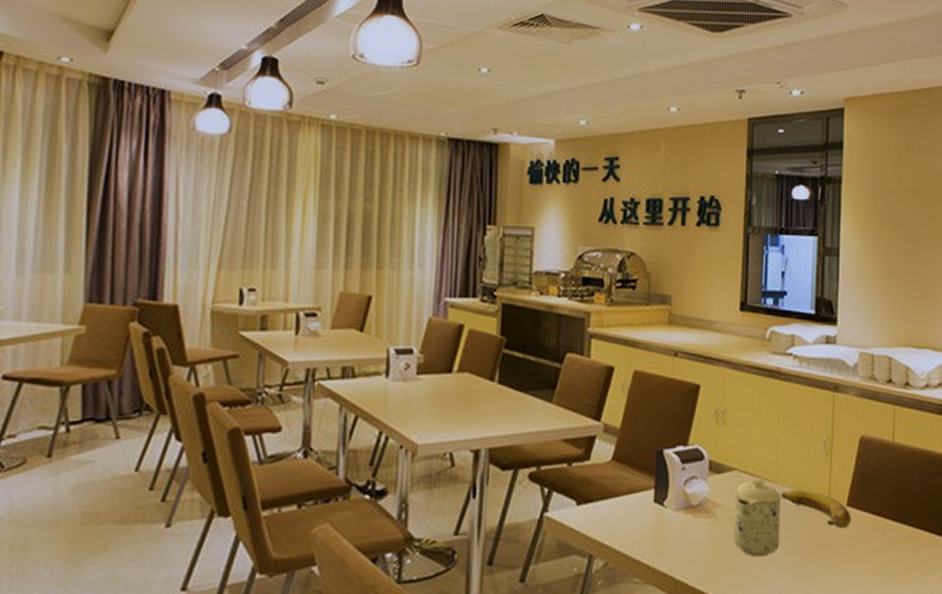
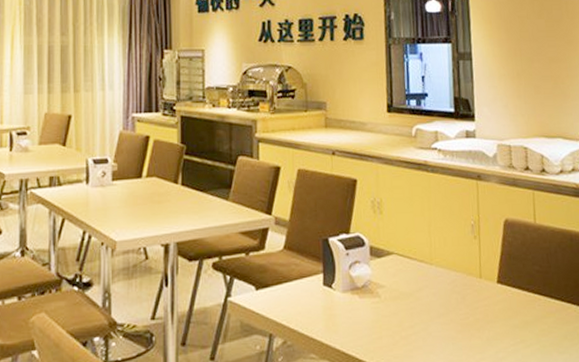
mug: present [733,478,783,557] -> none [393,260,439,332]
banana: present [782,489,852,529] -> none [437,269,503,304]

